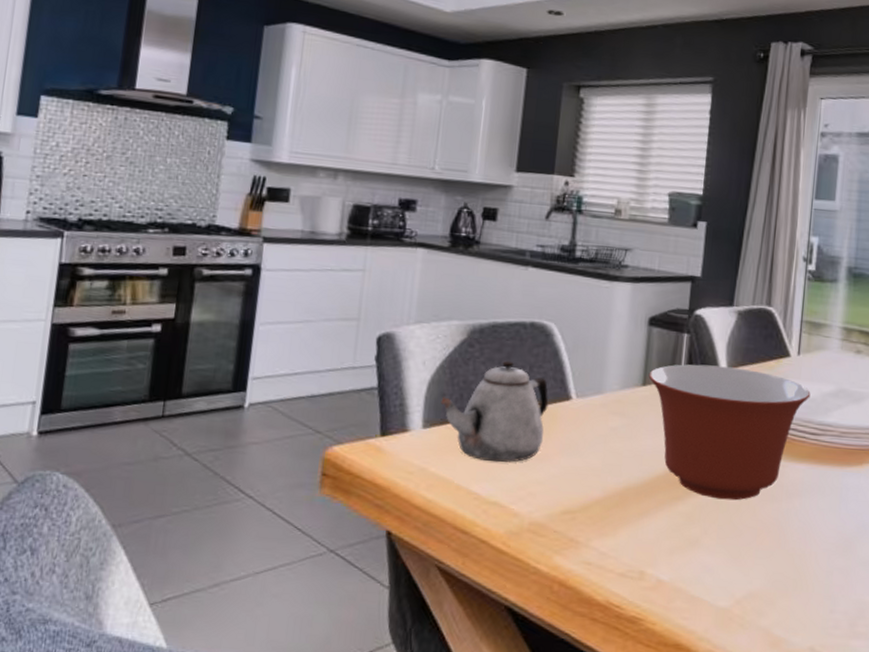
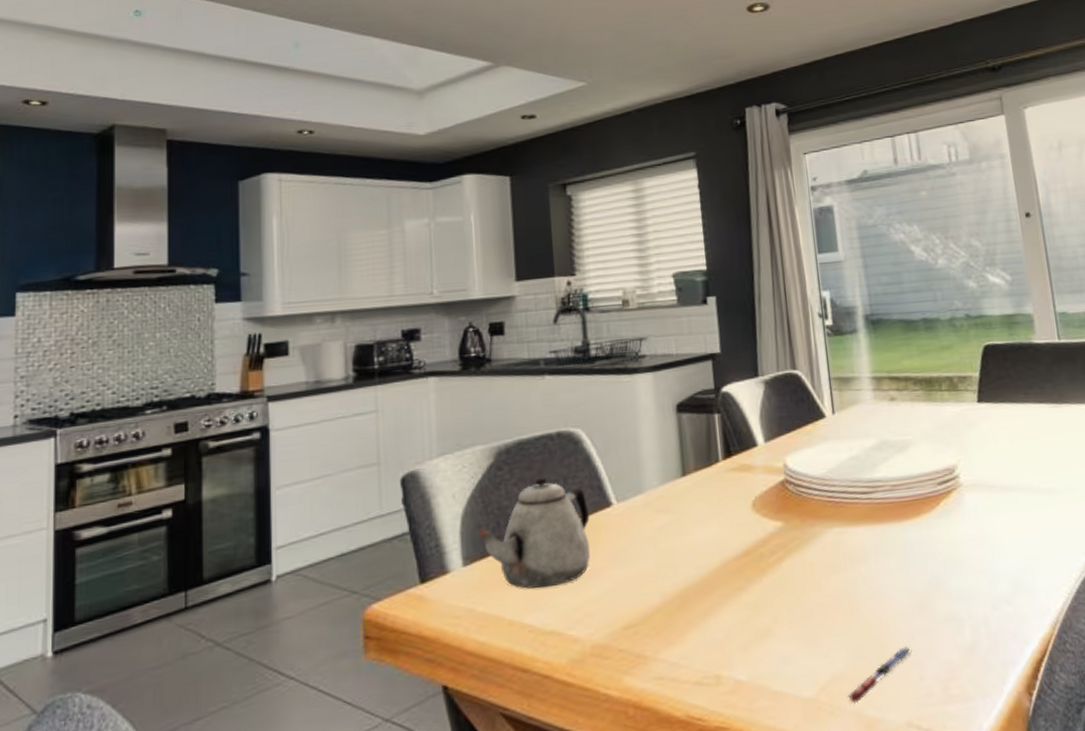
mixing bowl: present [648,364,811,501] -> none [686,438,854,582]
pen: none [758,579,829,622] -> present [847,645,912,704]

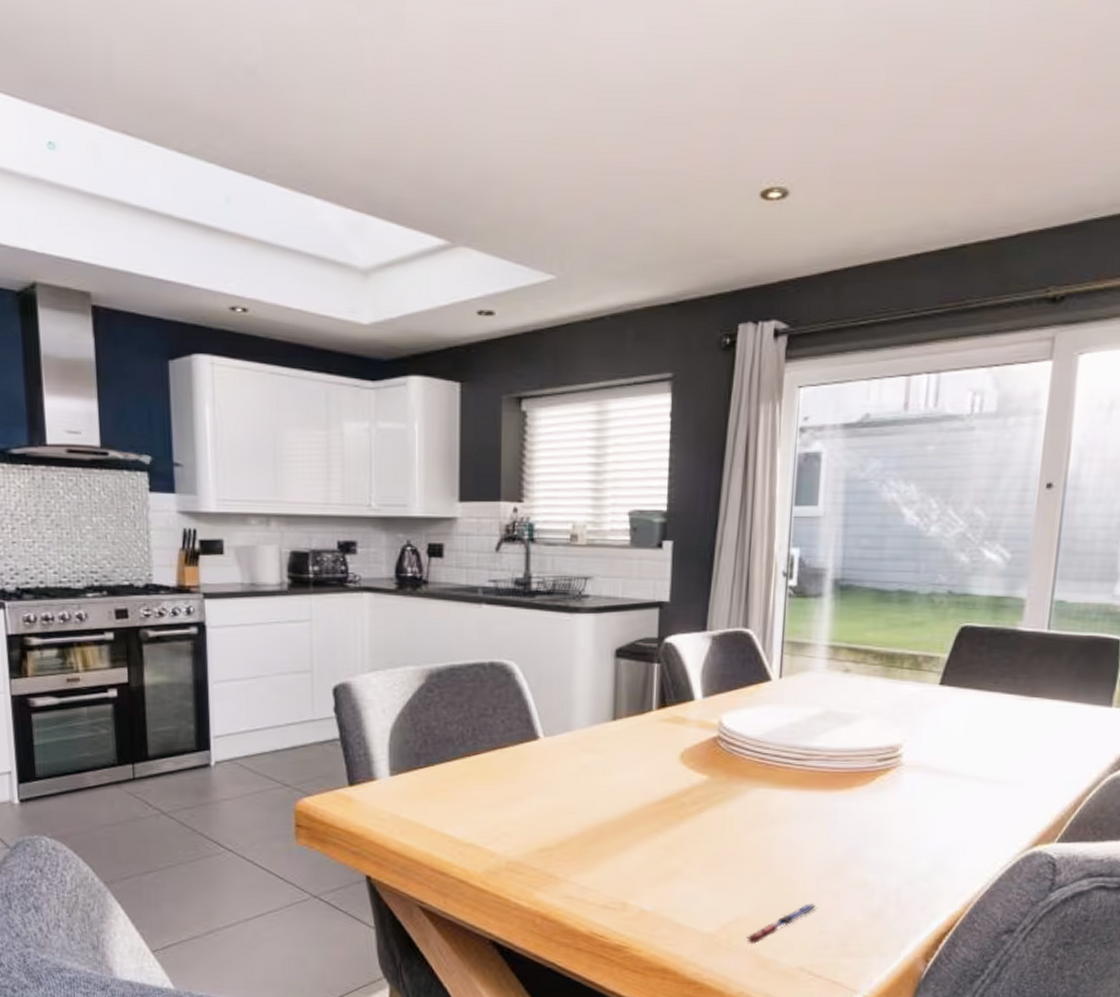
teapot: present [478,477,591,589] -> none [405,703,516,805]

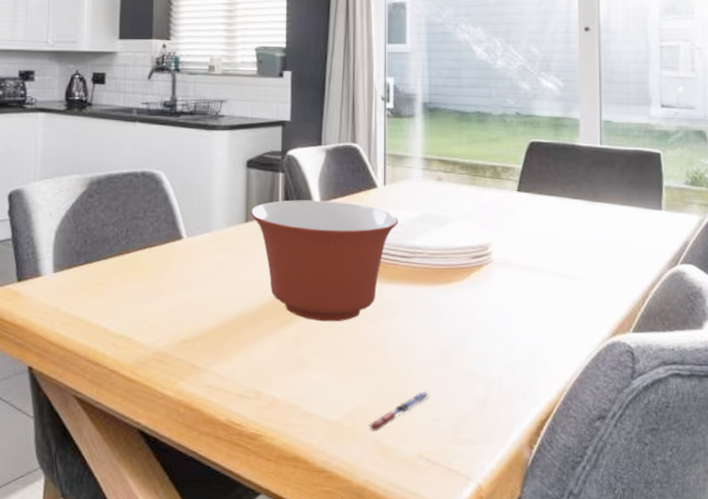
mixing bowl: none [618,695,795,830] -> present [250,200,399,322]

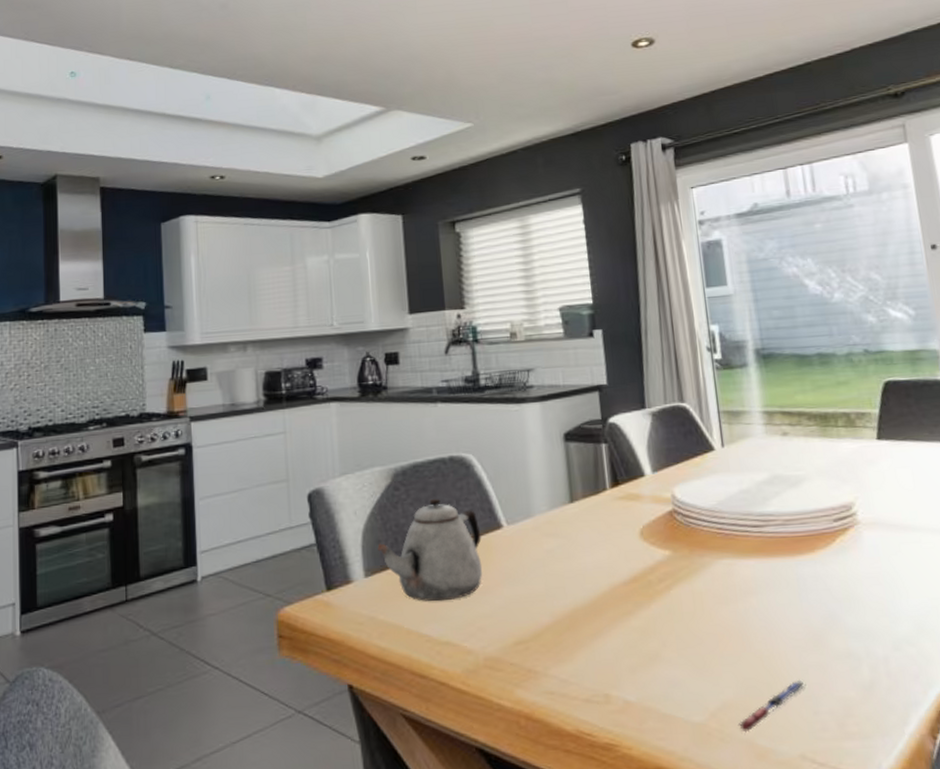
teapot: none [68,207,163,300] -> present [377,498,483,602]
mixing bowl: present [250,200,399,322] -> none [574,470,744,609]

